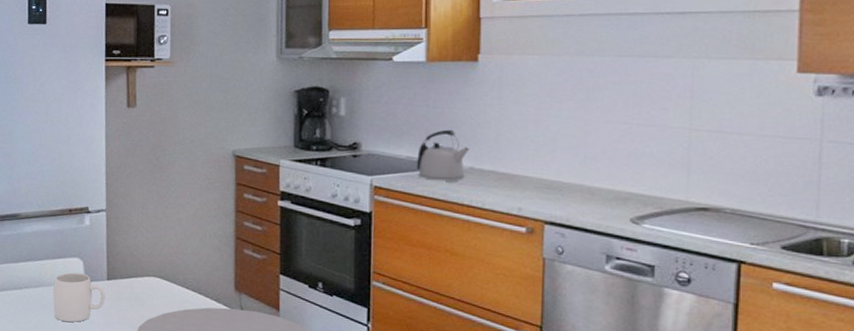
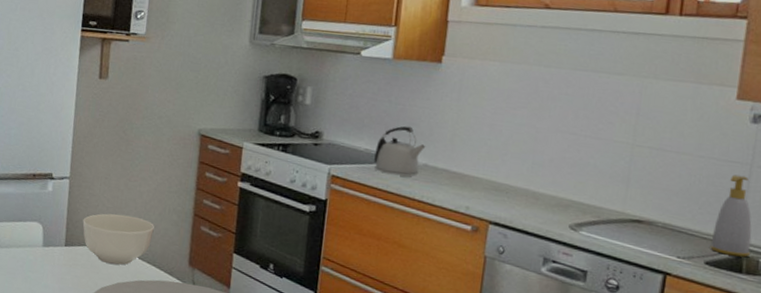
mug: present [52,272,105,323] -> none [9,236,62,285]
bowl: none [123,243,196,295] -> present [82,213,154,265]
soap bottle: none [785,152,831,239] -> present [710,174,752,257]

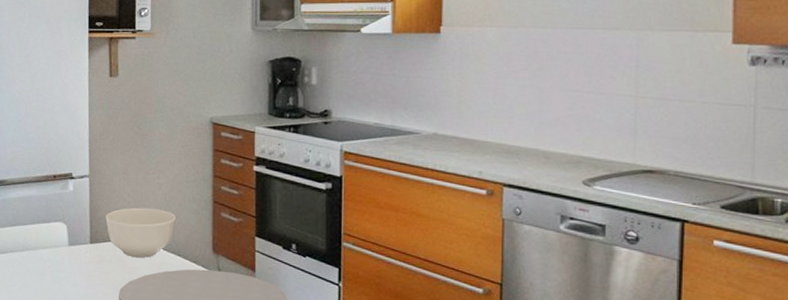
kettle: present [374,126,426,178] -> none [384,97,434,148]
soap bottle: present [710,174,752,257] -> none [724,117,766,198]

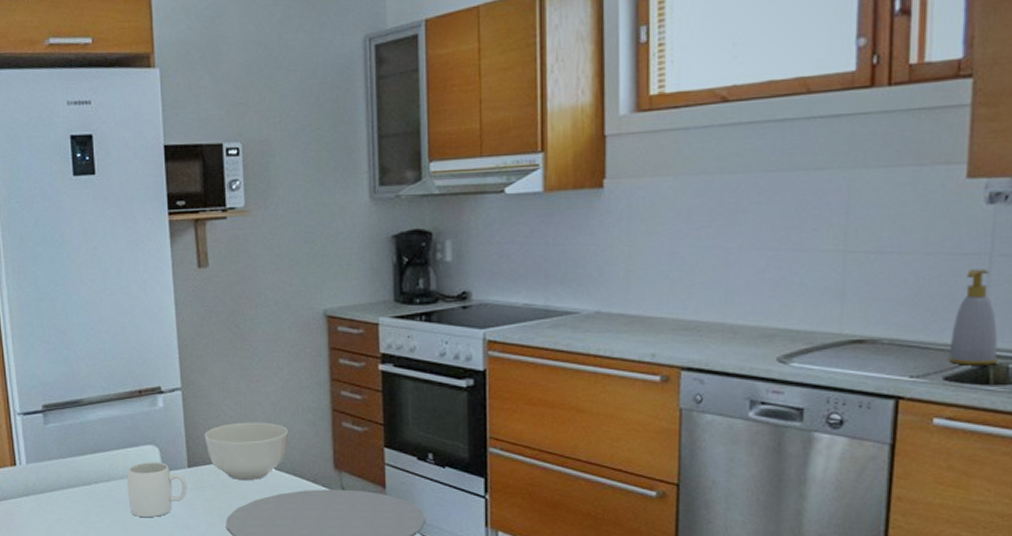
mug: none [37,236,88,285] -> present [126,462,187,518]
soap bottle: none [724,117,766,198] -> present [948,269,999,366]

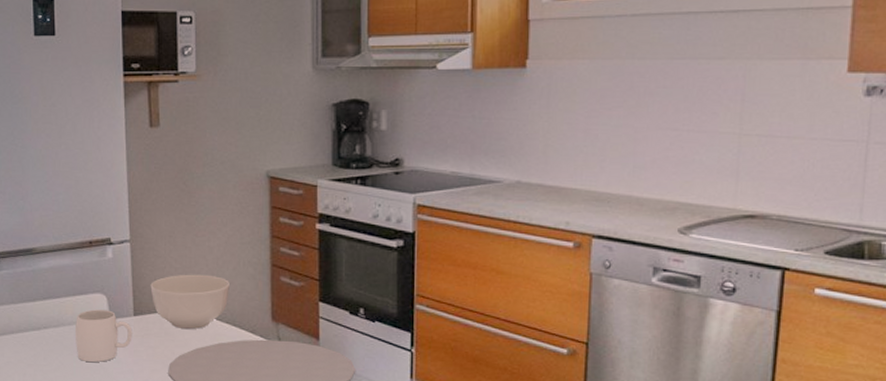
soap bottle: present [948,269,999,366] -> none [829,154,873,242]

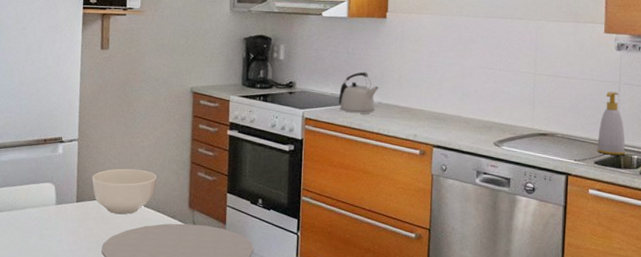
mug: present [74,309,132,363] -> none [25,196,74,242]
kettle: none [462,141,517,198] -> present [339,72,379,115]
soap bottle: none [829,154,873,242] -> present [597,91,626,156]

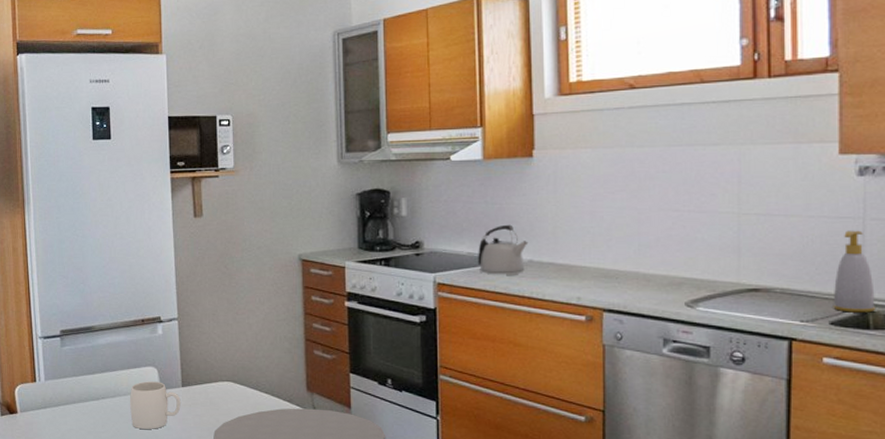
mug: none [25,196,74,242] -> present [129,381,181,430]
bowl: present [92,168,157,214] -> none [196,348,268,399]

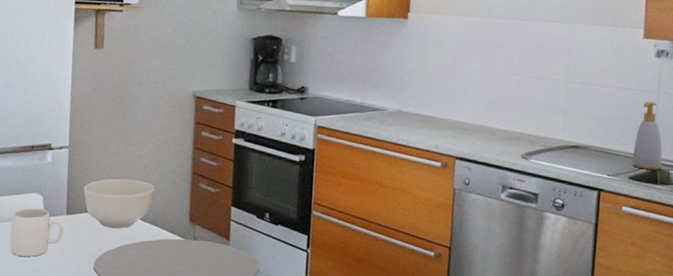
bowl: none [196,348,268,399] -> present [83,178,155,228]
kettle: present [478,224,529,276] -> none [354,76,399,124]

